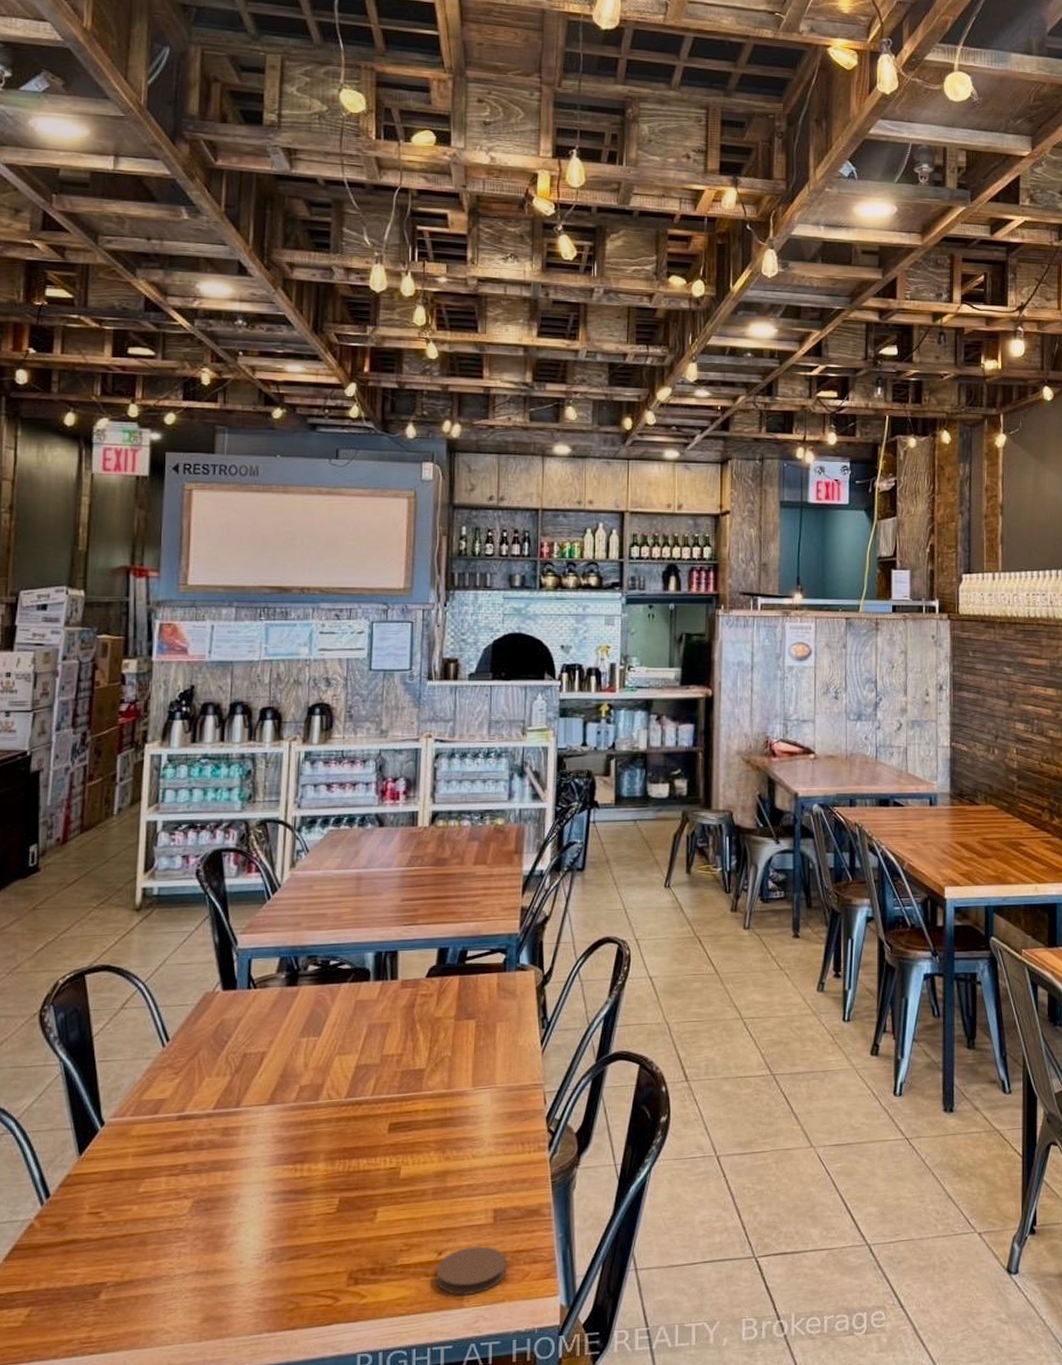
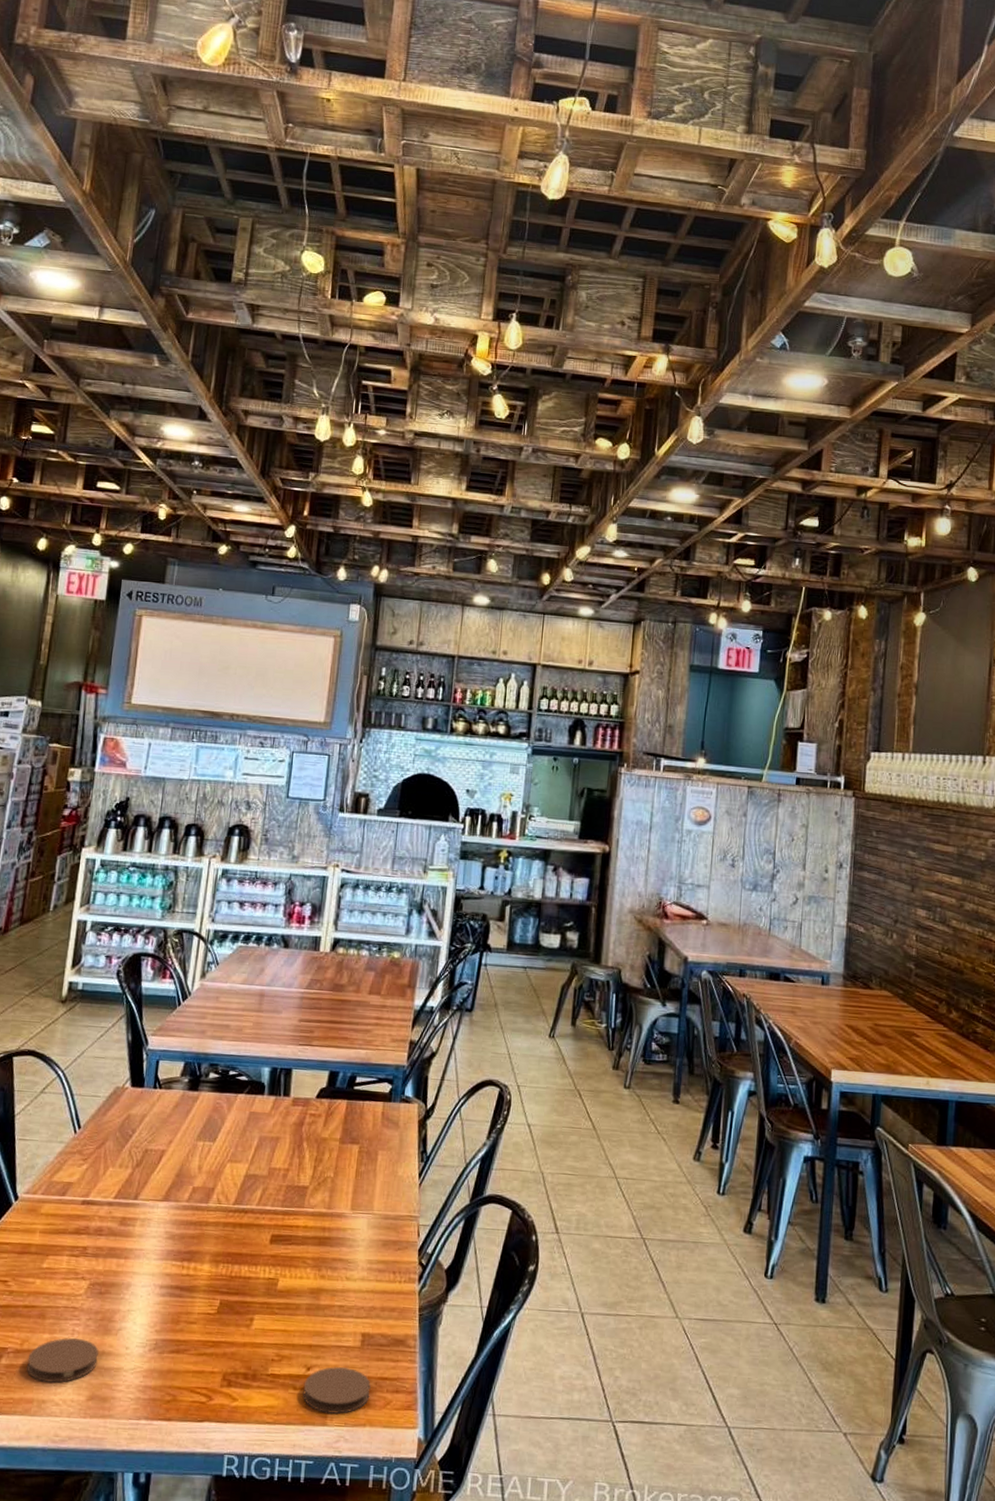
coaster: none [129,1260,210,1312] -> present [26,1338,99,1383]

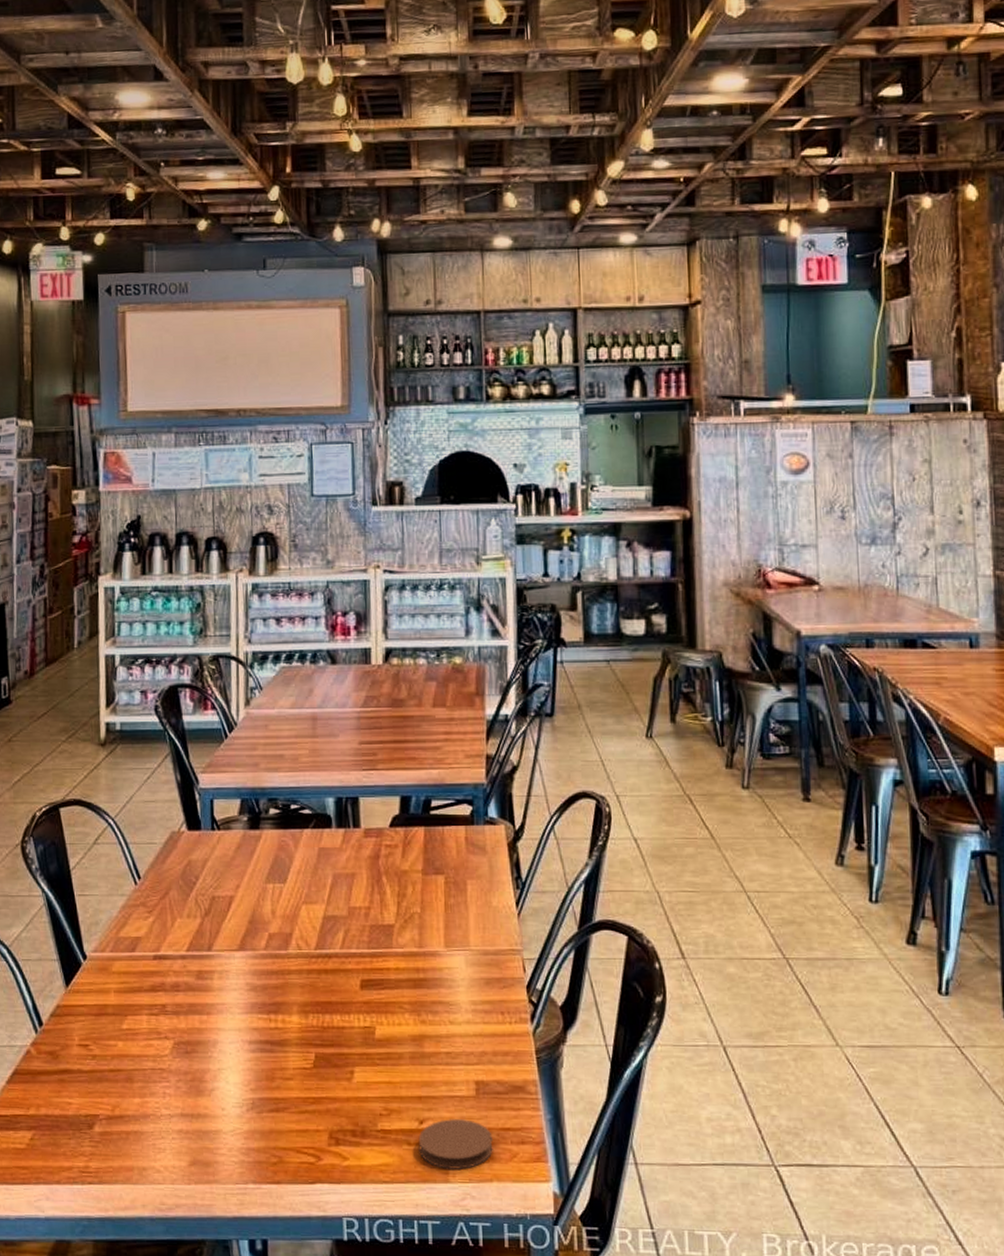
coaster: present [26,1338,99,1383] -> none [121,1101,194,1149]

